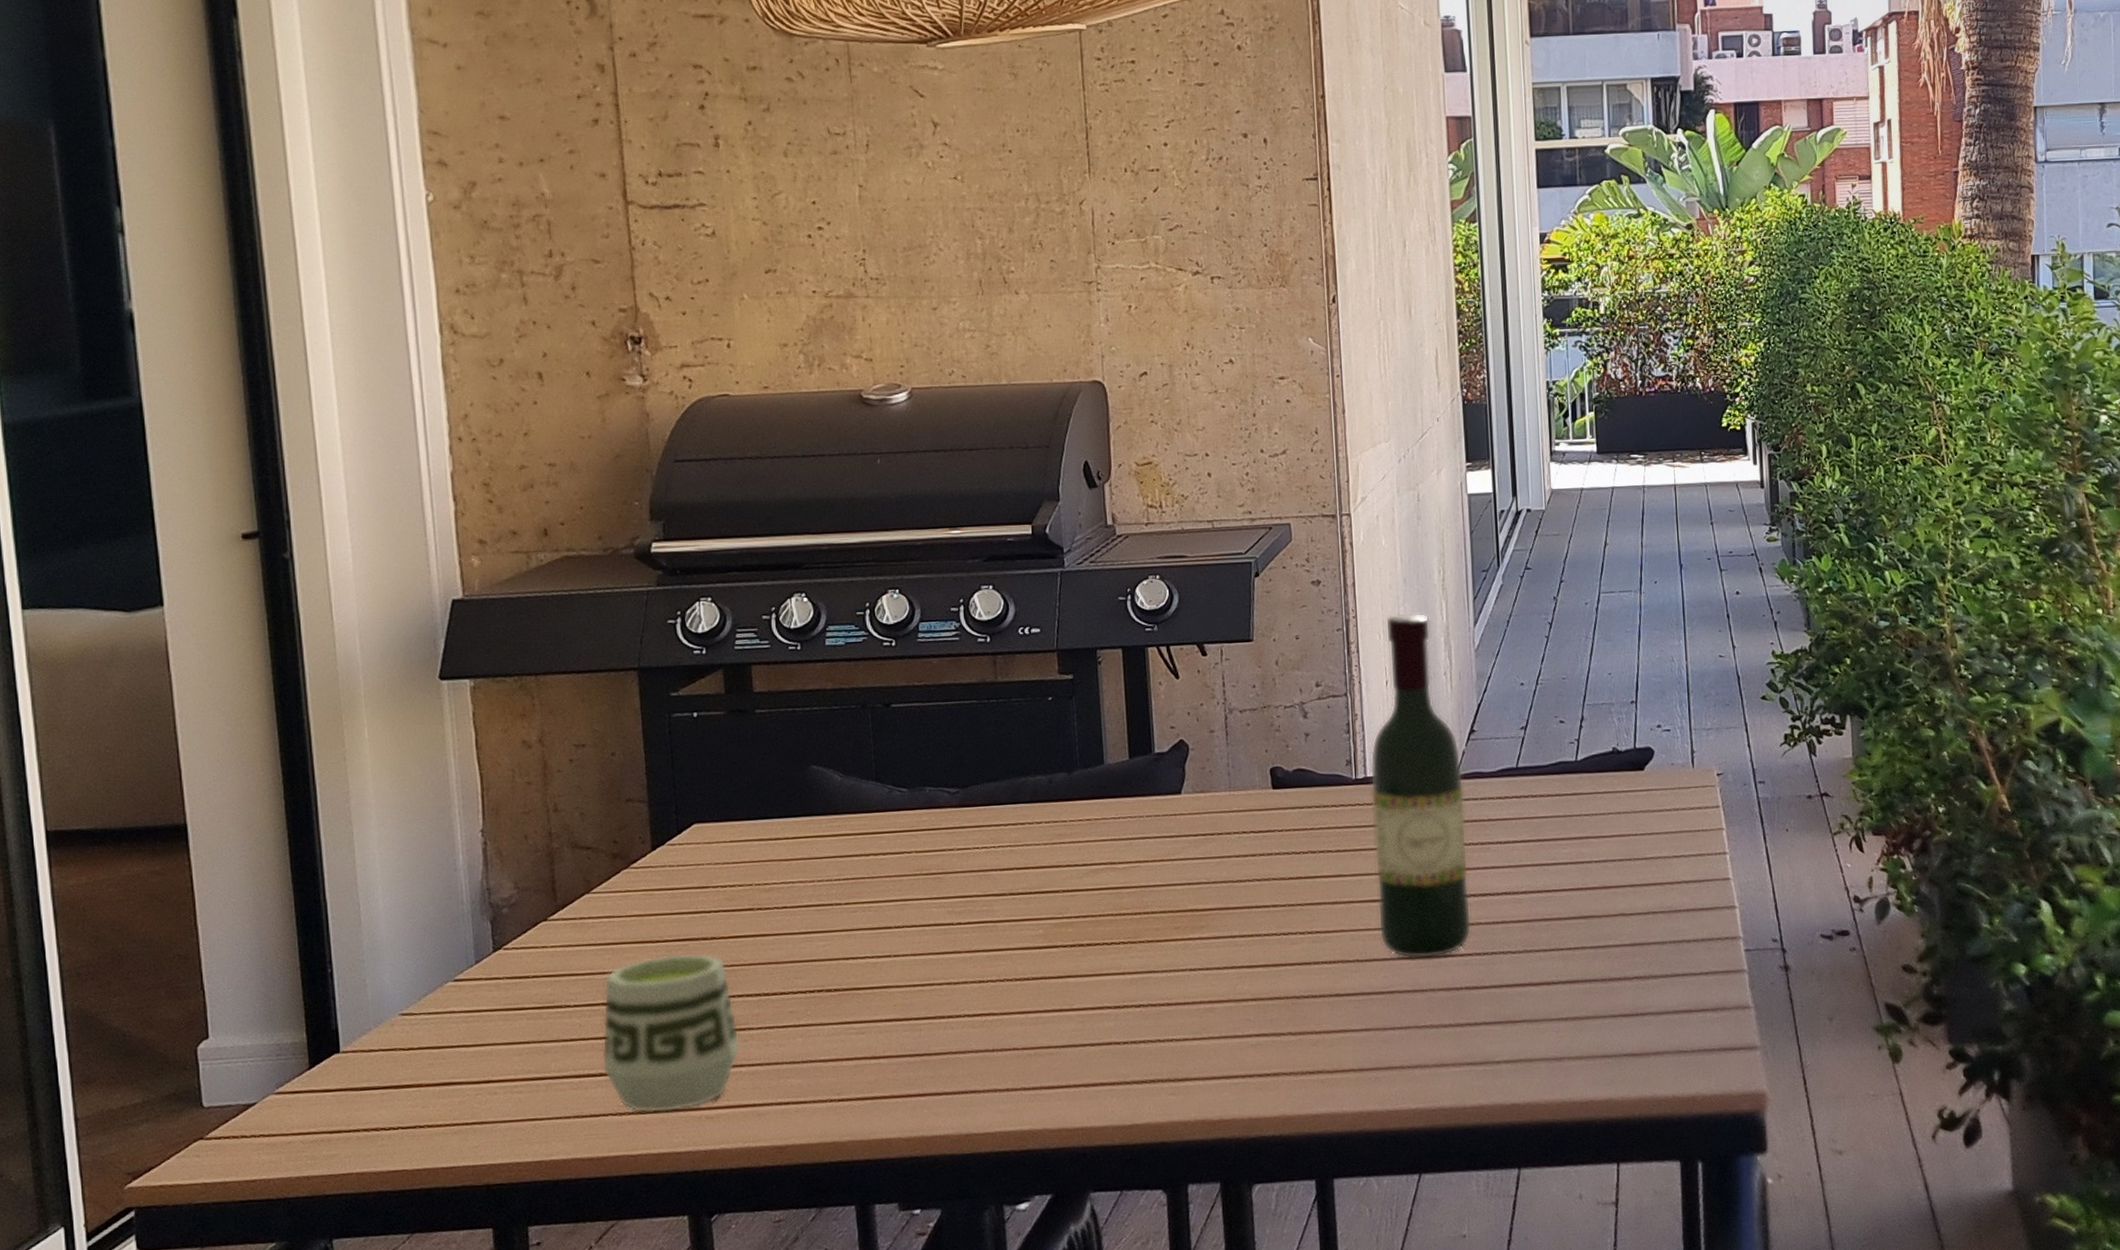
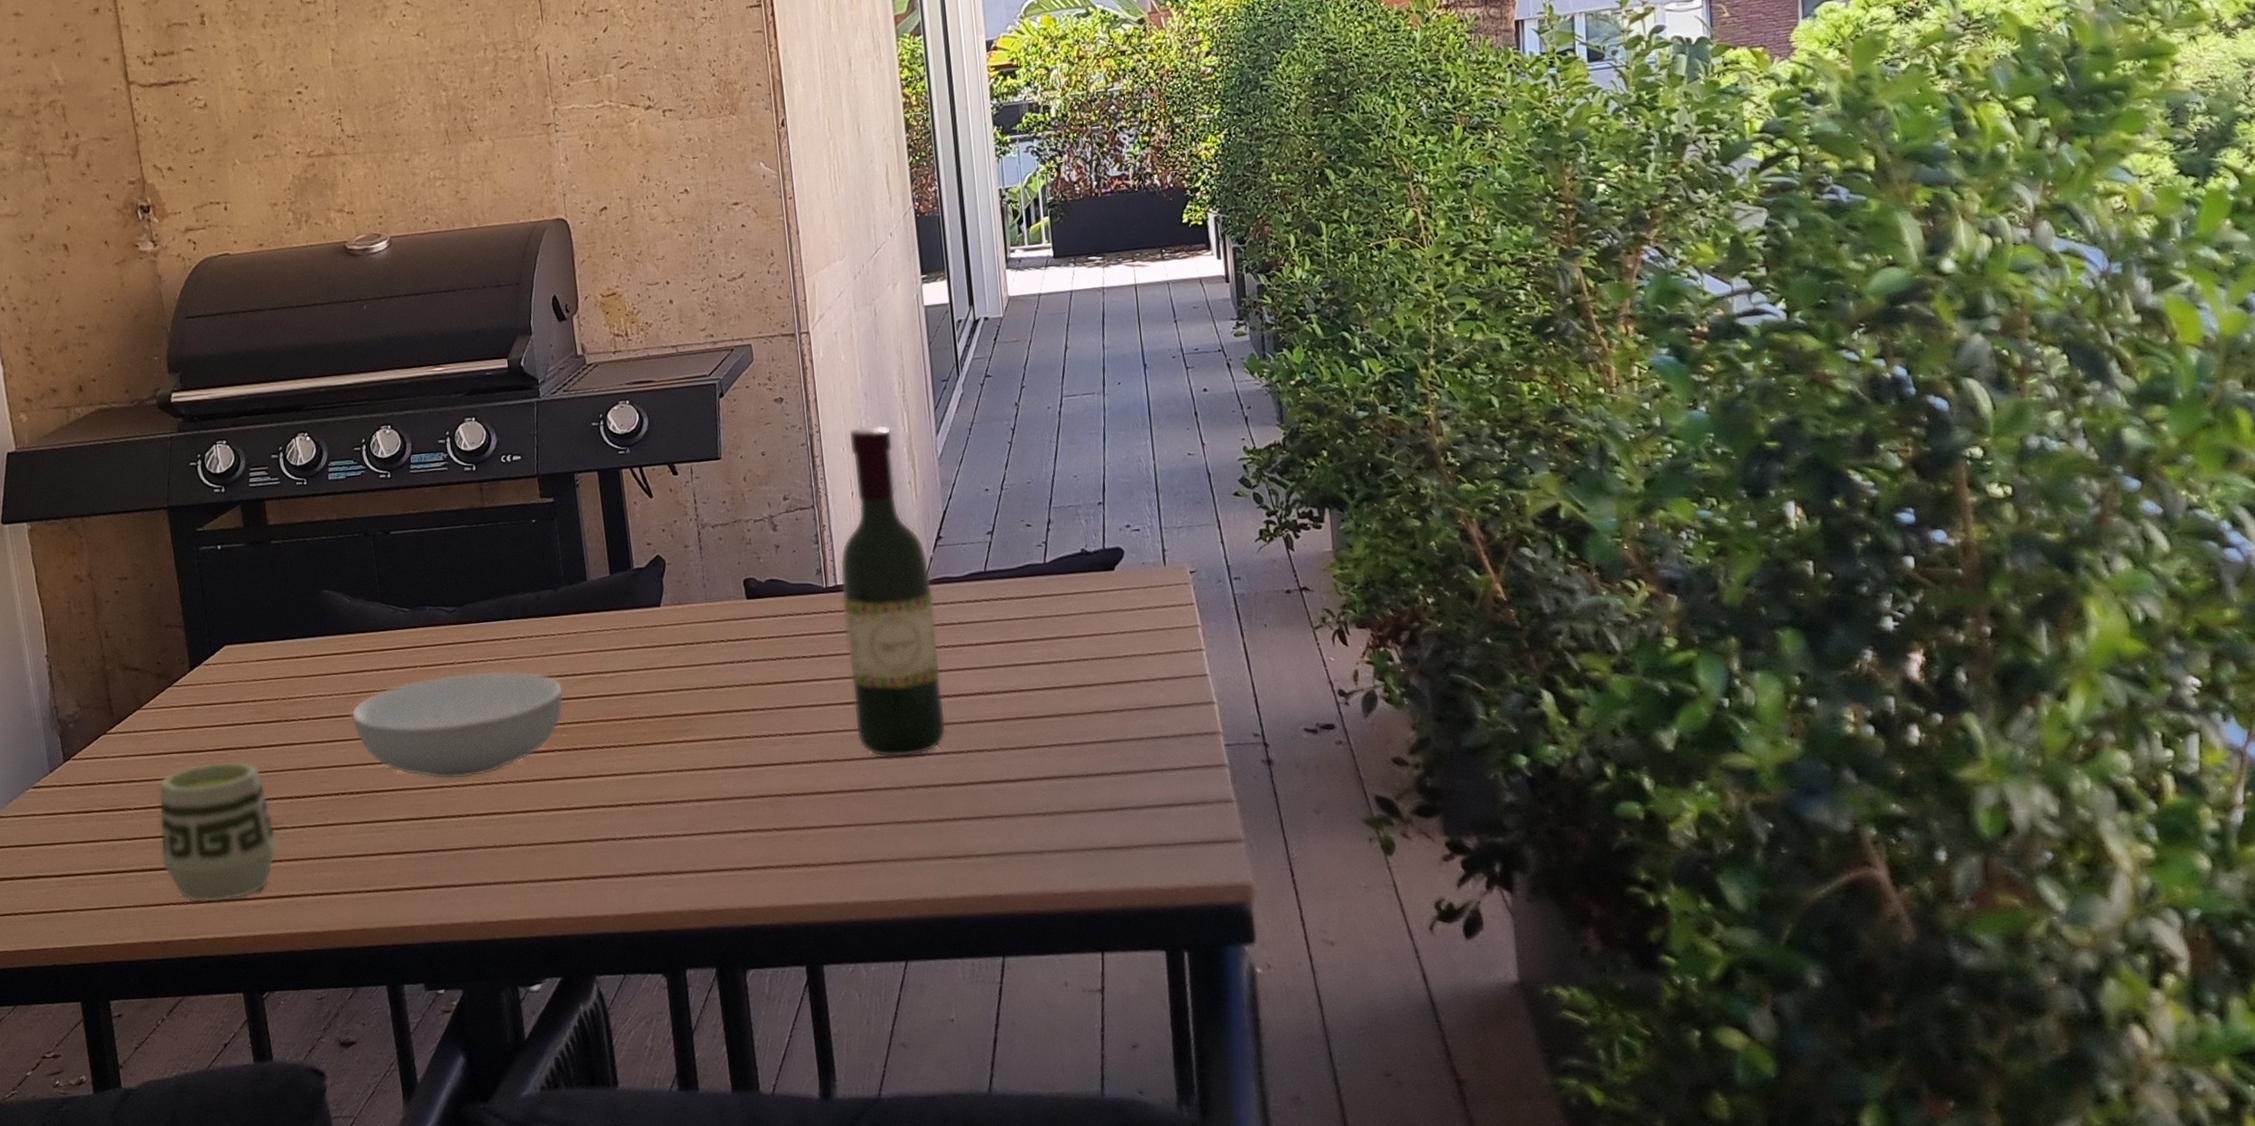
serving bowl: none [834,858,1072,977] -> present [350,670,564,780]

